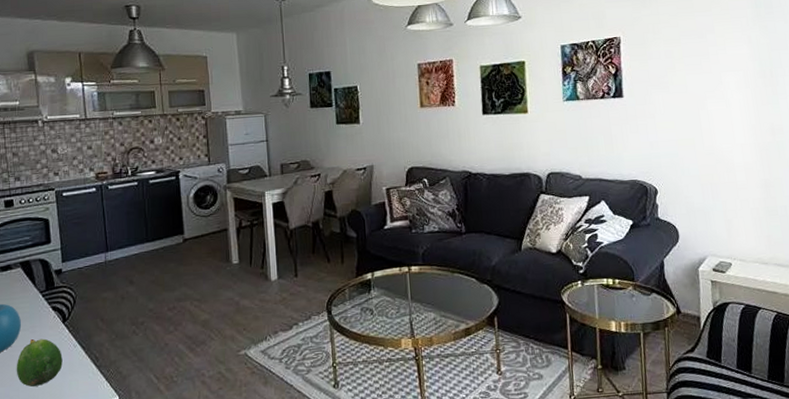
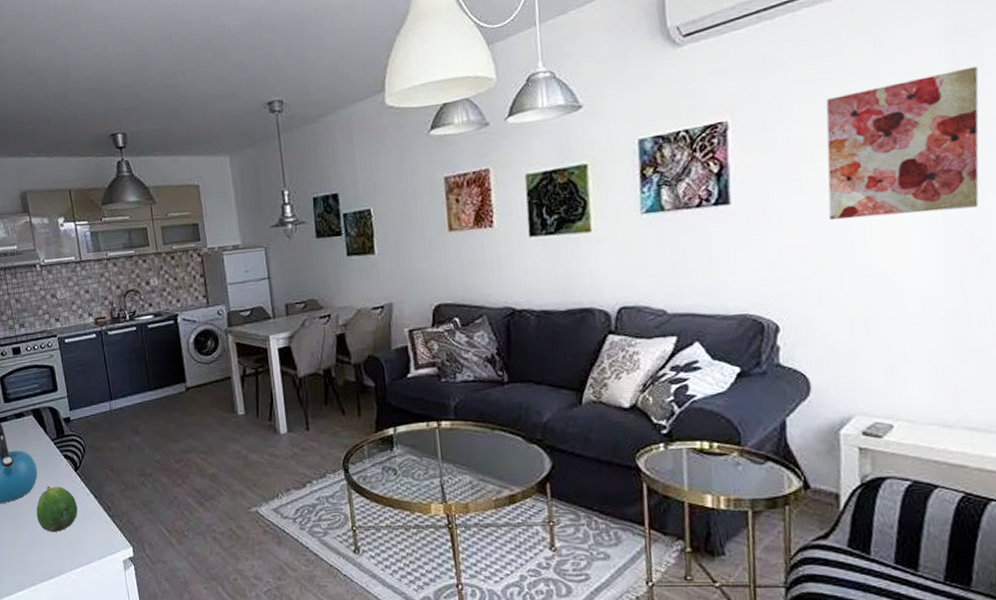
wall art: none [682,13,775,113] -> present [826,66,979,220]

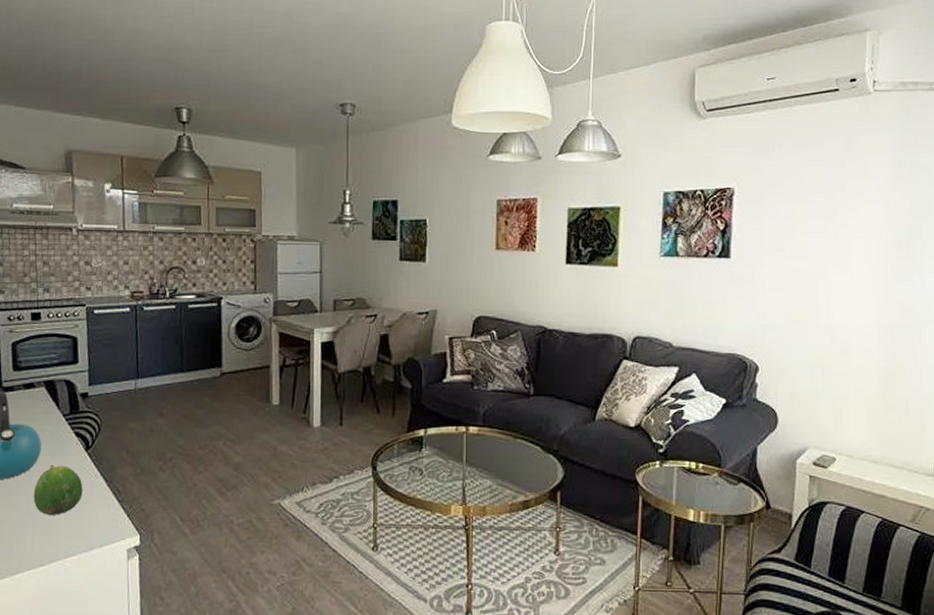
wall art: present [826,66,979,220] -> none [803,174,915,285]

